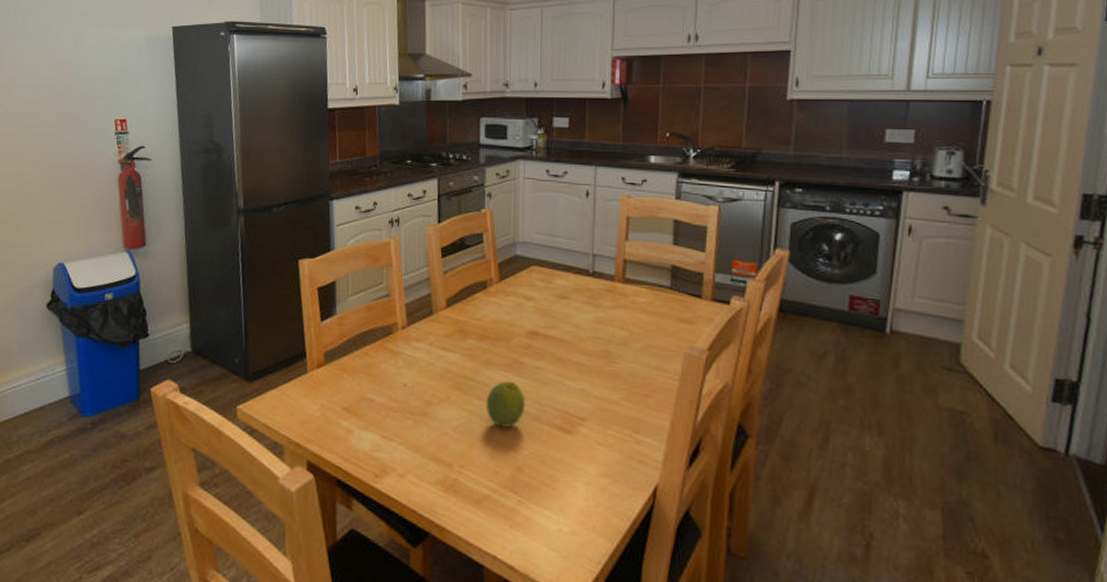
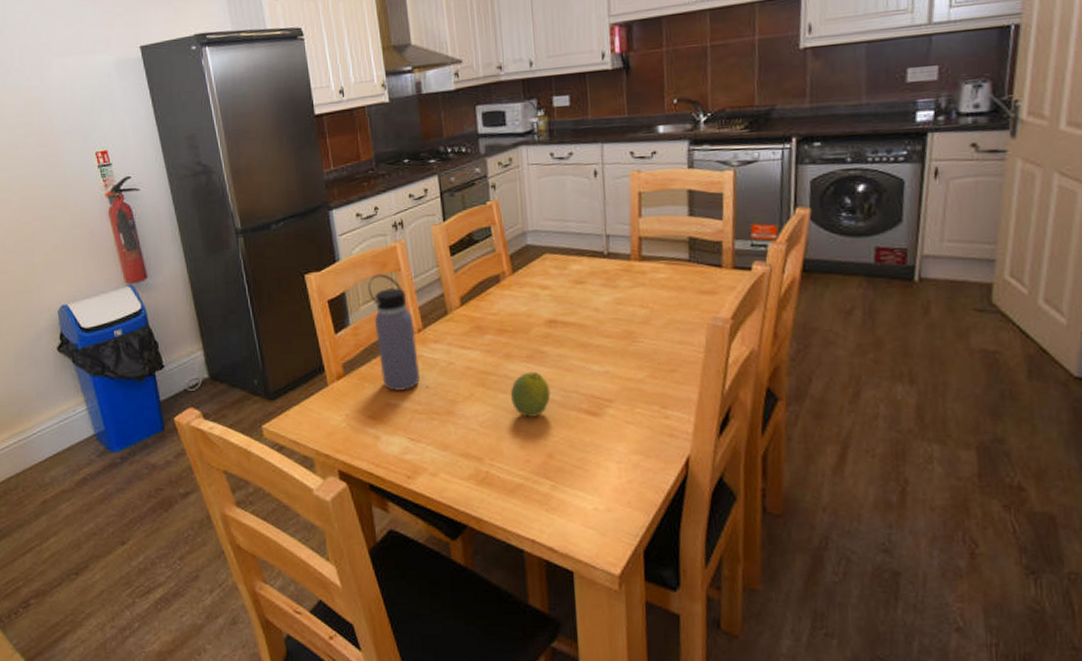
water bottle: none [358,267,399,386] -> present [367,274,420,391]

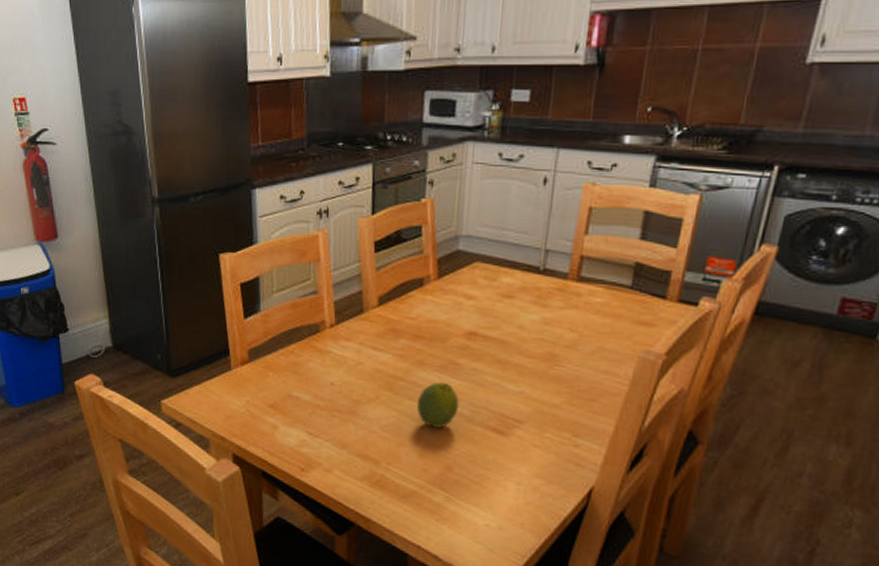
water bottle: present [367,274,420,391] -> none [283,262,327,385]

